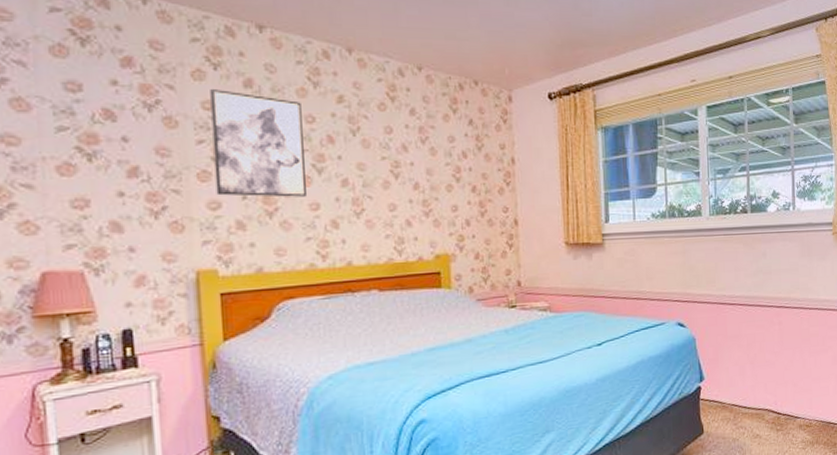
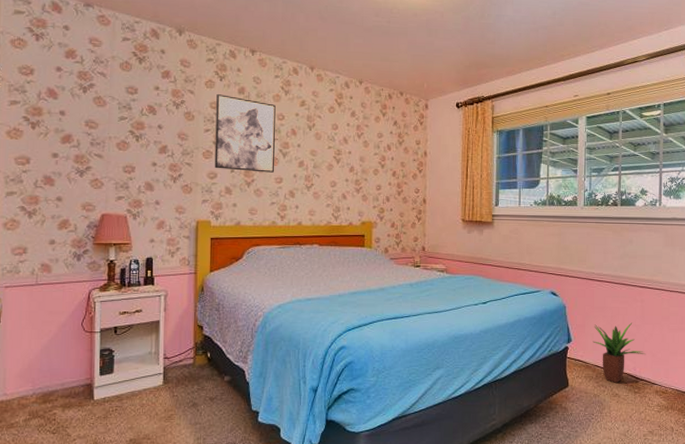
potted plant: none [728,349,786,422] -> present [593,322,645,383]

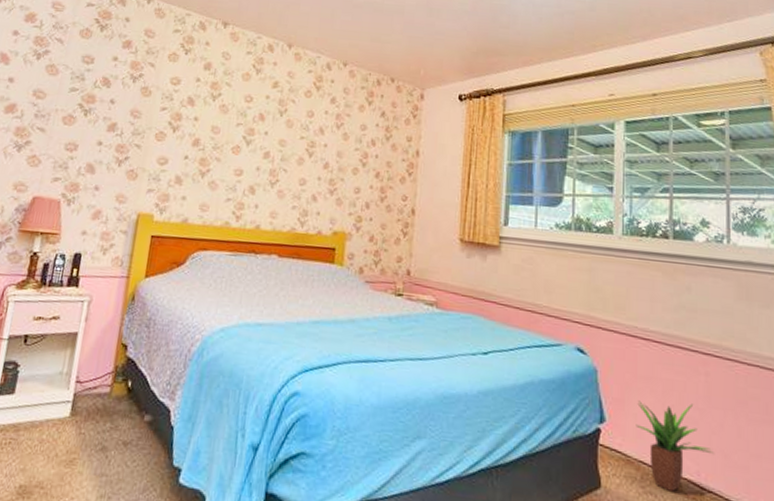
wall art: present [214,93,276,173] -> none [166,68,244,163]

